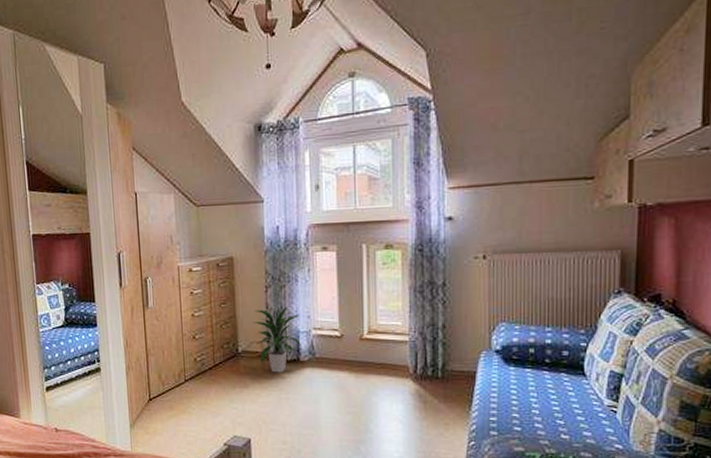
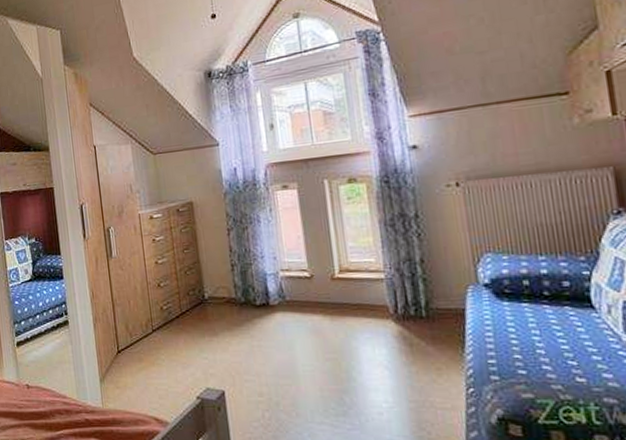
indoor plant: present [252,305,303,373] -> none [216,247,271,319]

